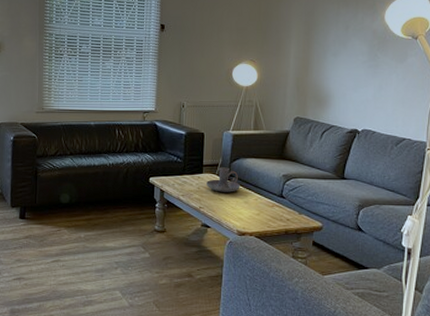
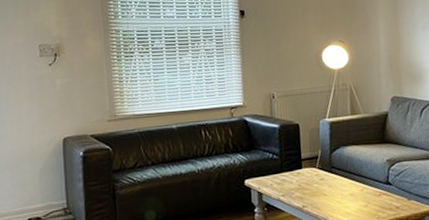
candle holder: present [207,167,240,192] -> none [307,159,344,187]

